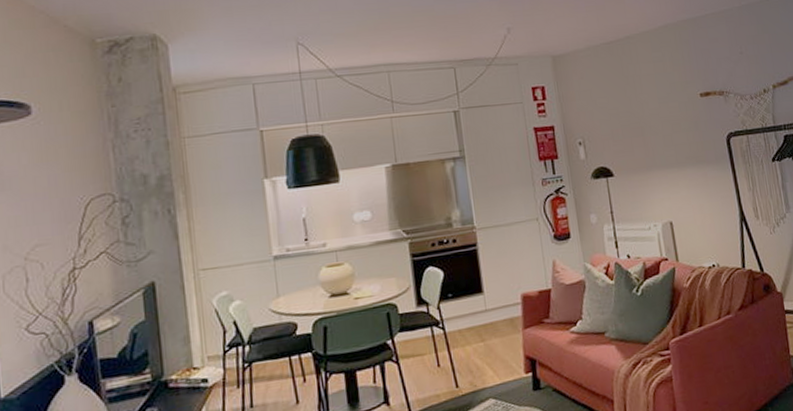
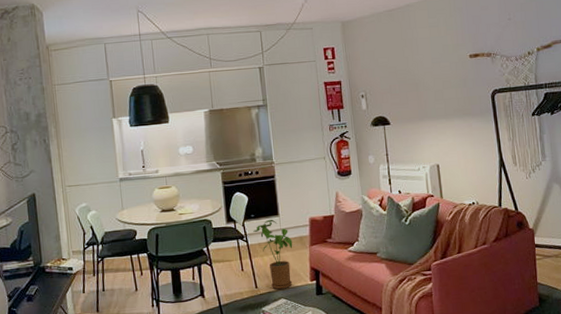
house plant: none [451,298,503,388] -> present [253,219,293,290]

